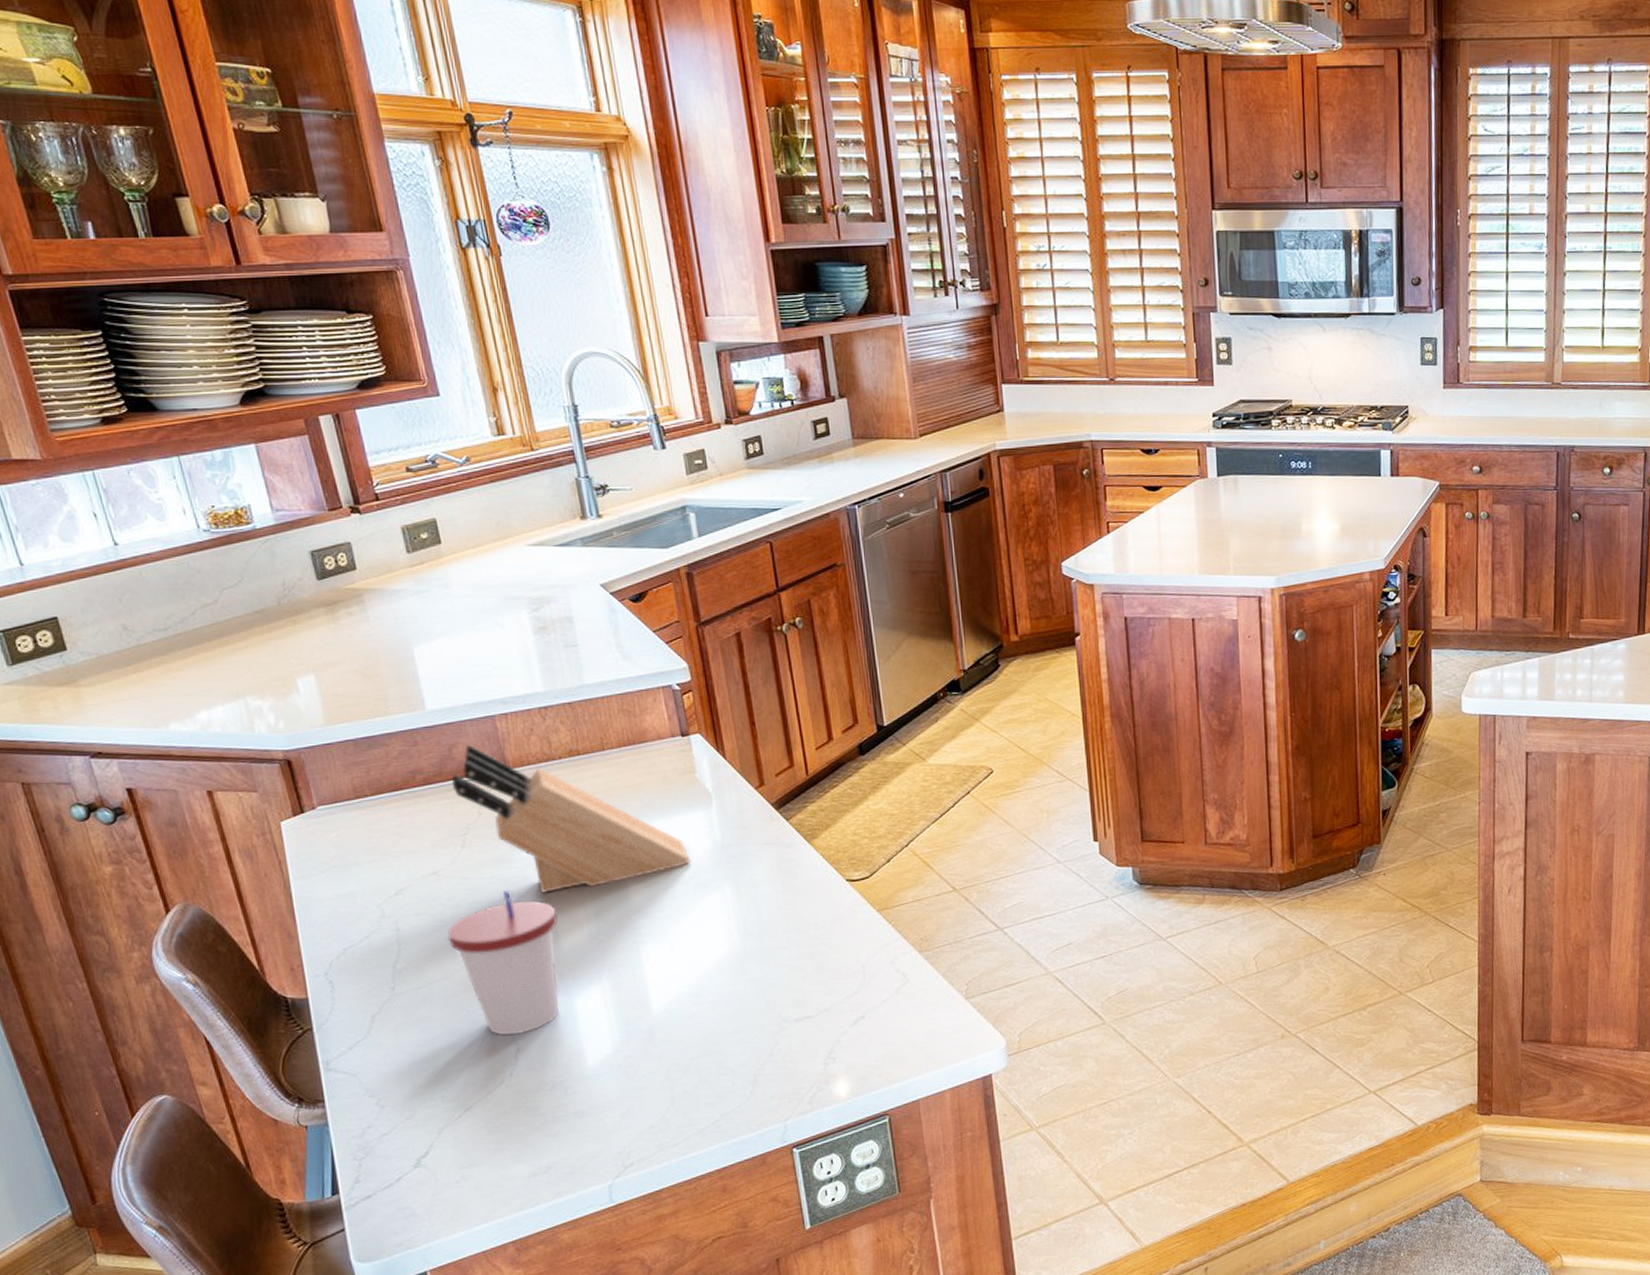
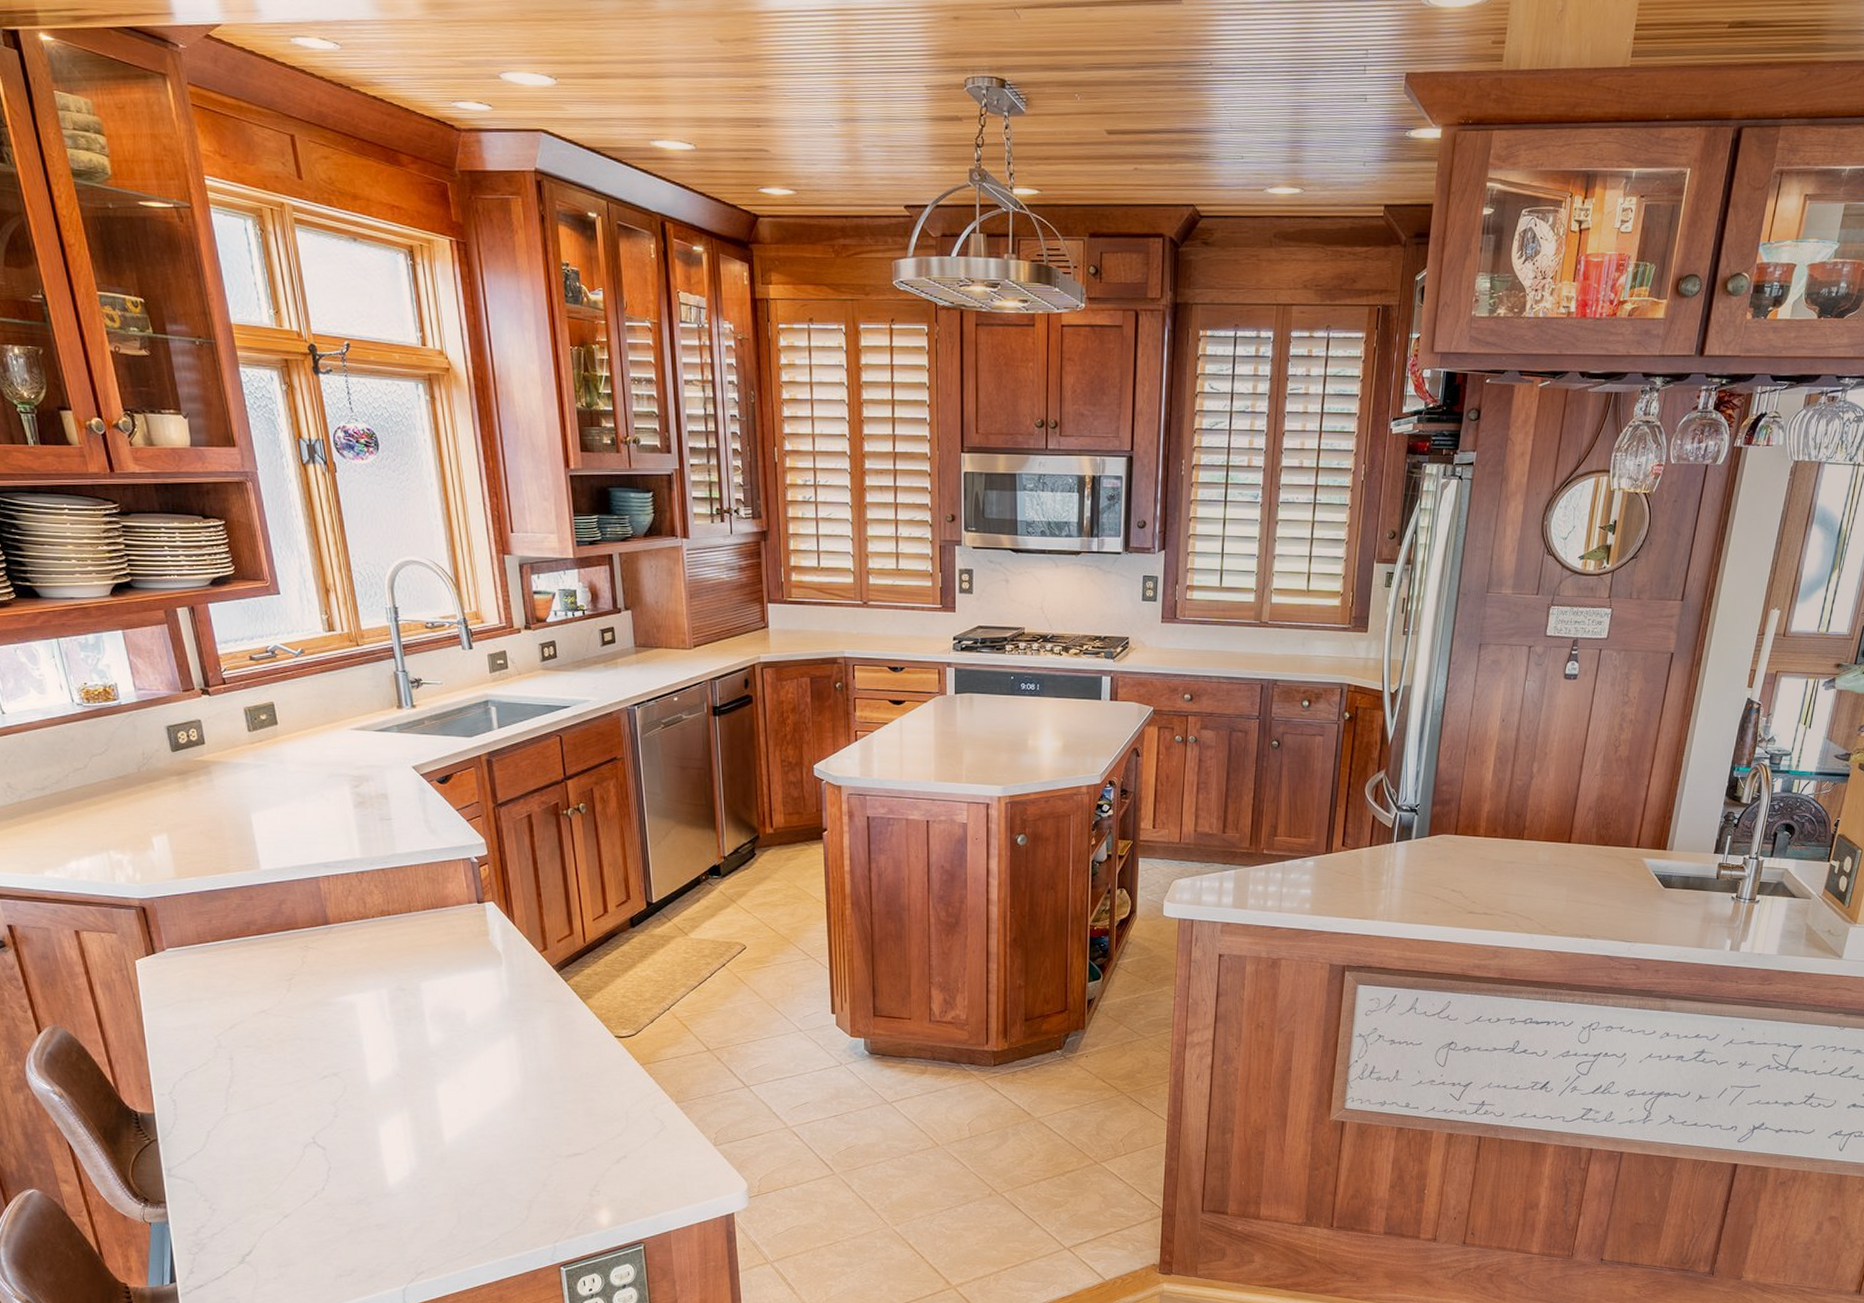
cup: present [447,891,559,1036] -> none [273,1030,367,1155]
knife block: present [451,744,690,893] -> none [280,901,481,1034]

